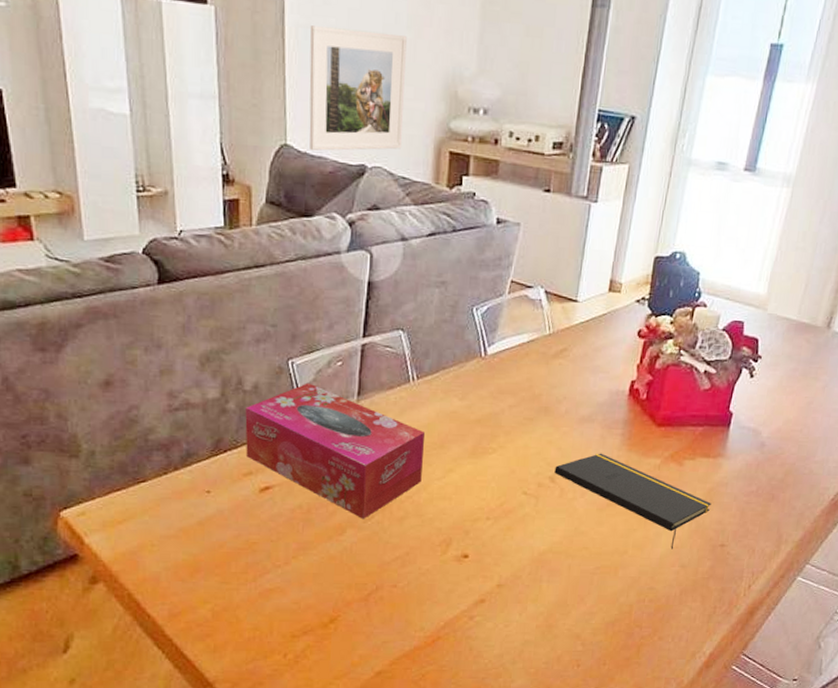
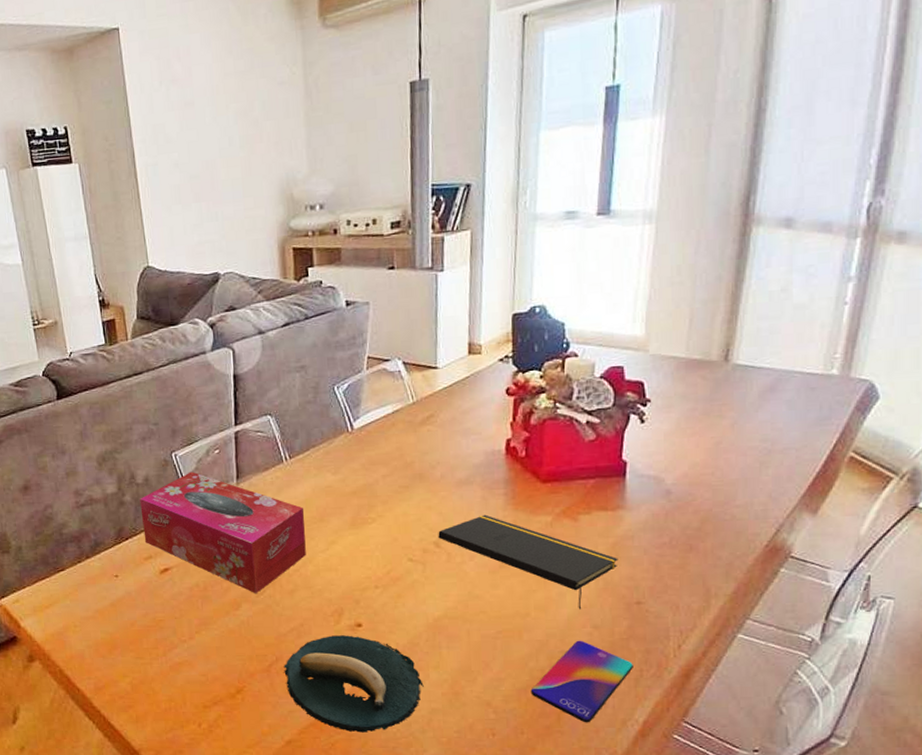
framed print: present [309,26,407,151] -> none [158,155,249,267]
banana: none [383,566,520,664] -> present [284,635,424,733]
smartphone: none [617,578,709,655] -> present [530,640,633,723]

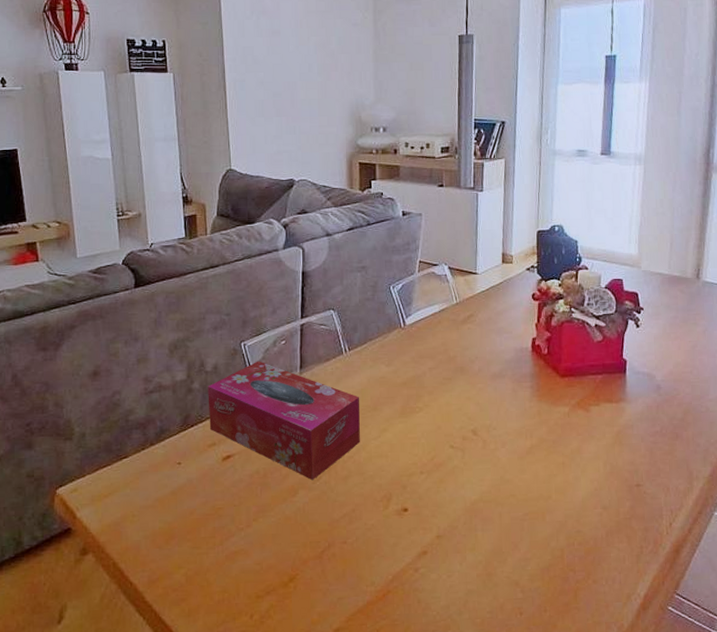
banana: present [284,635,424,733] -> none [335,520,461,617]
notepad: present [438,514,618,610] -> none [475,405,622,492]
smartphone: present [530,640,633,723] -> none [552,520,635,599]

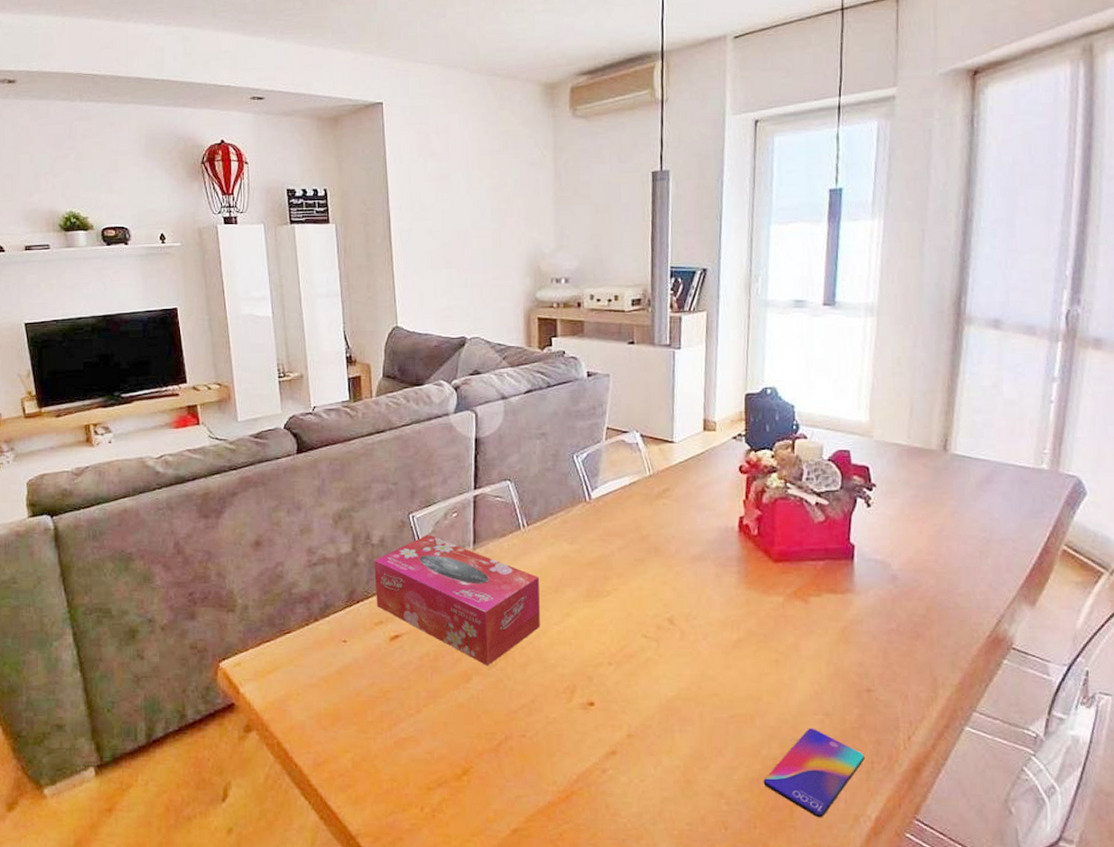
smartphone: none [552,520,635,599] -> present [763,728,865,818]

